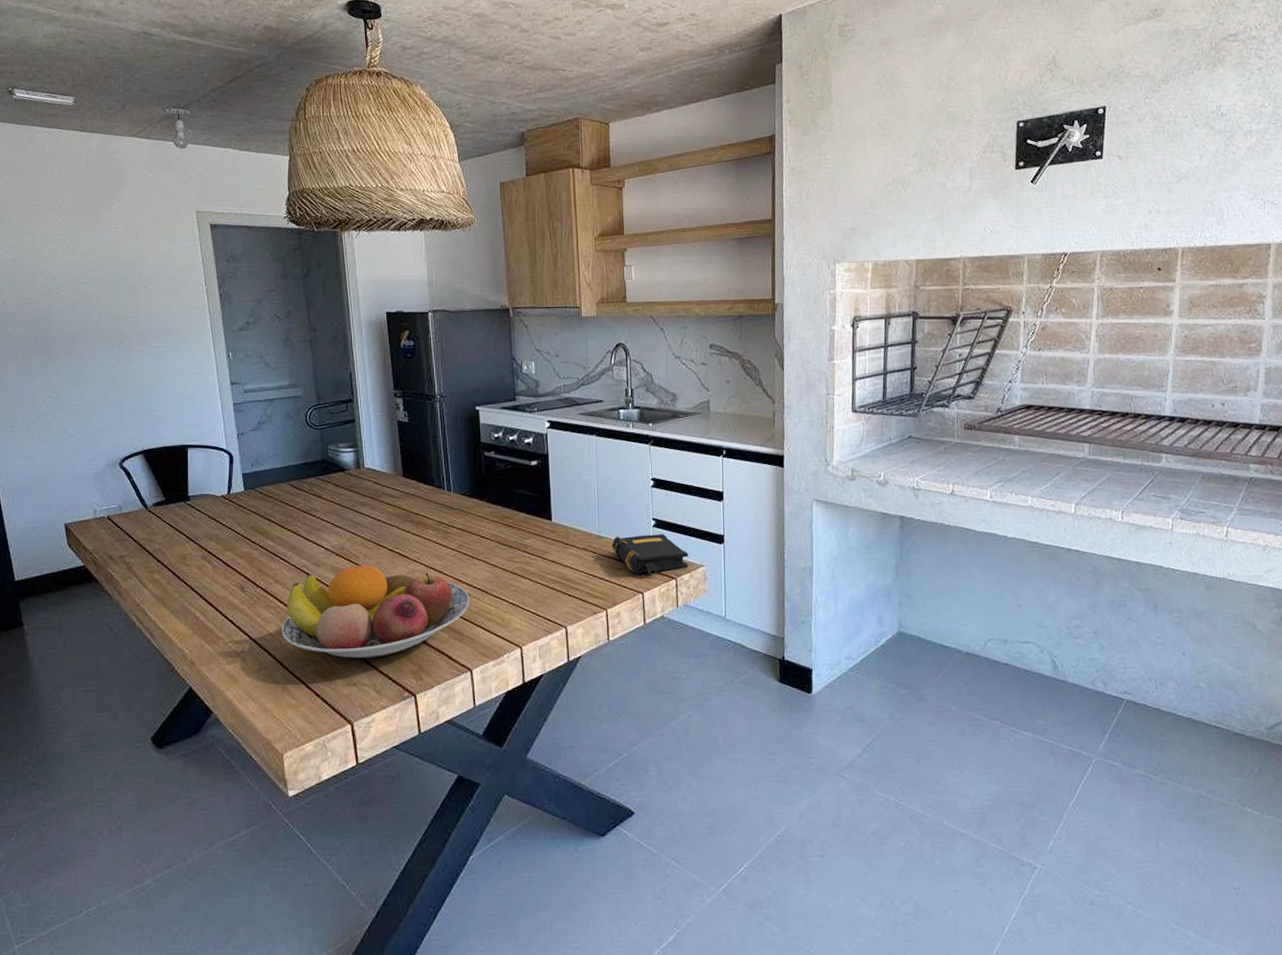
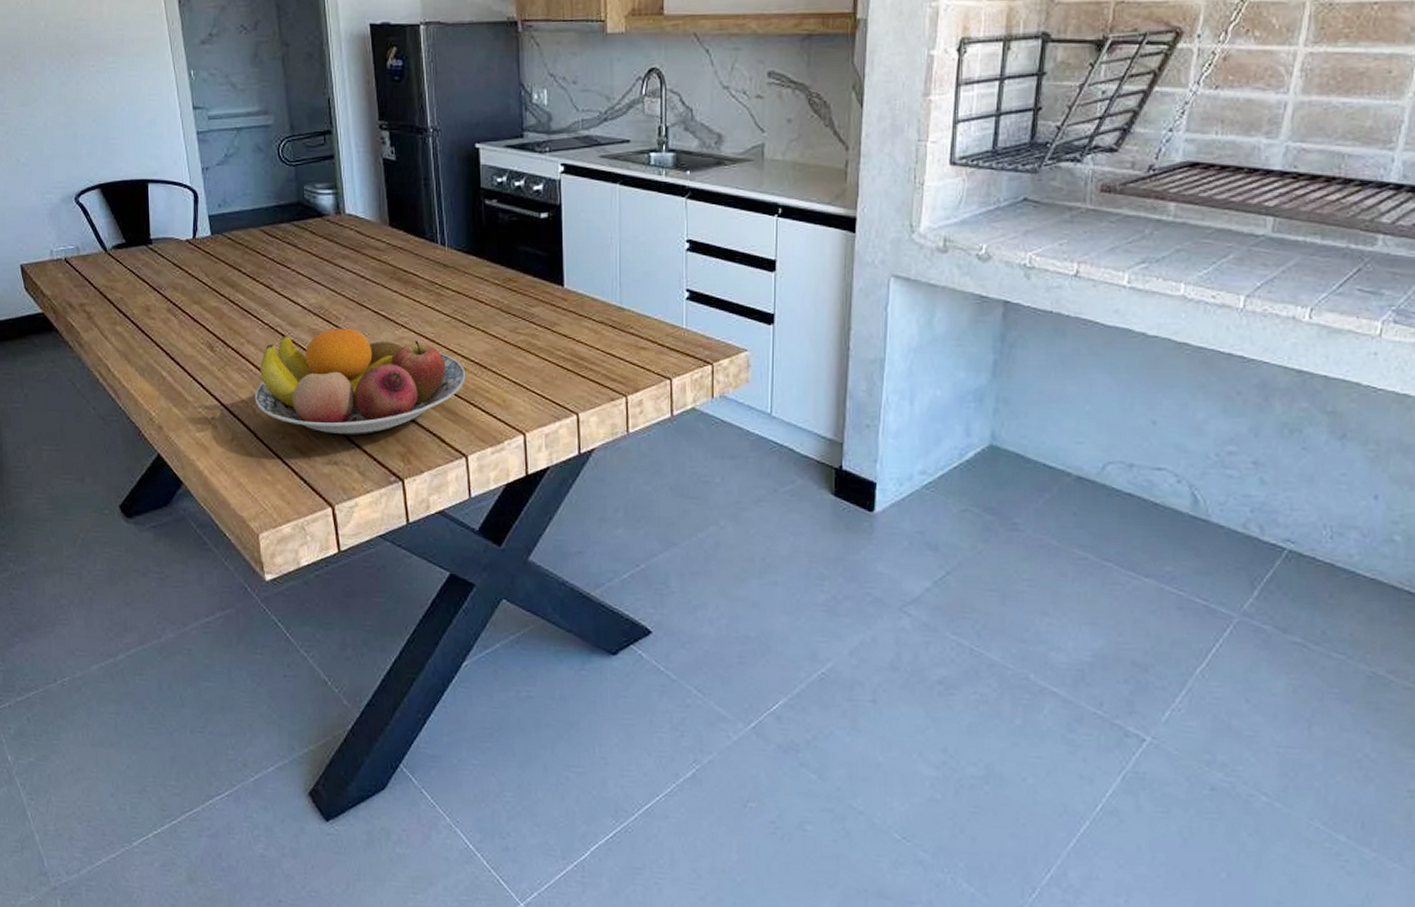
book: present [611,534,689,575] -> none [635,308,730,358]

